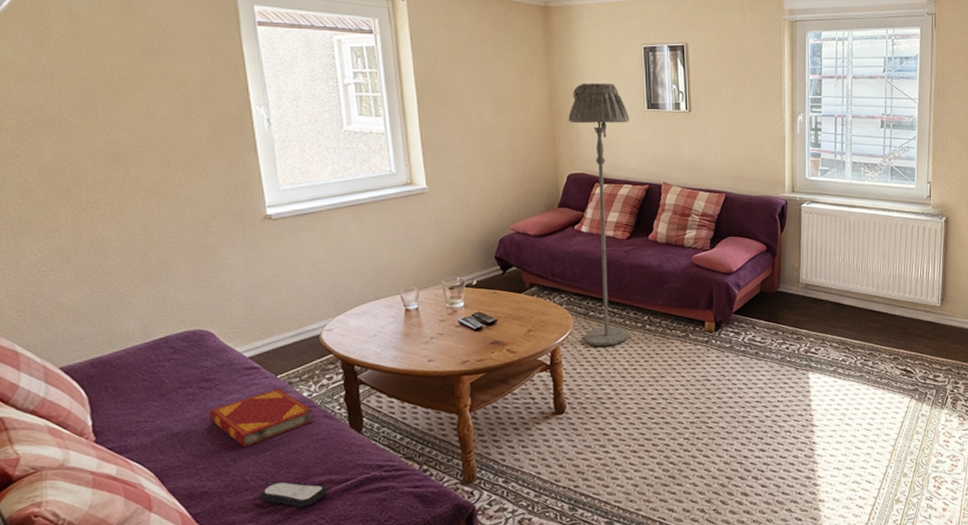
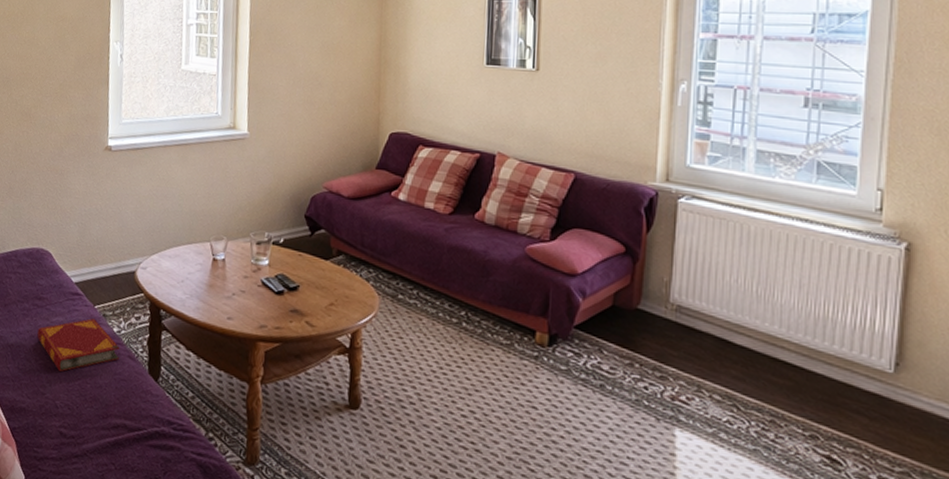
remote control: present [259,481,327,508] -> none [64,414,121,448]
floor lamp: present [568,83,630,347] -> none [389,32,465,340]

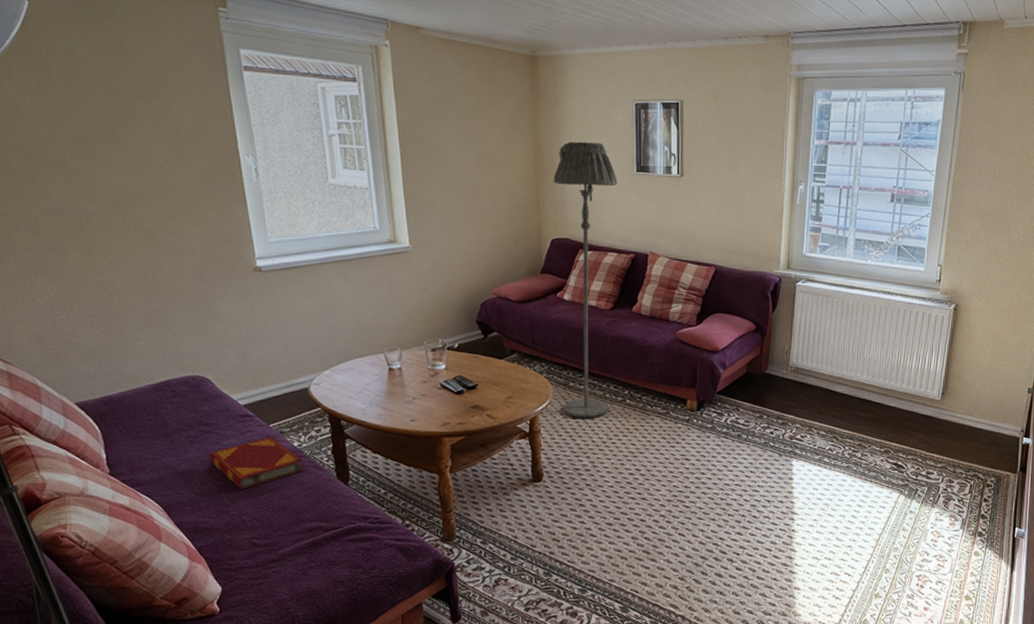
floor lamp: none [389,32,465,340] -> present [553,141,618,418]

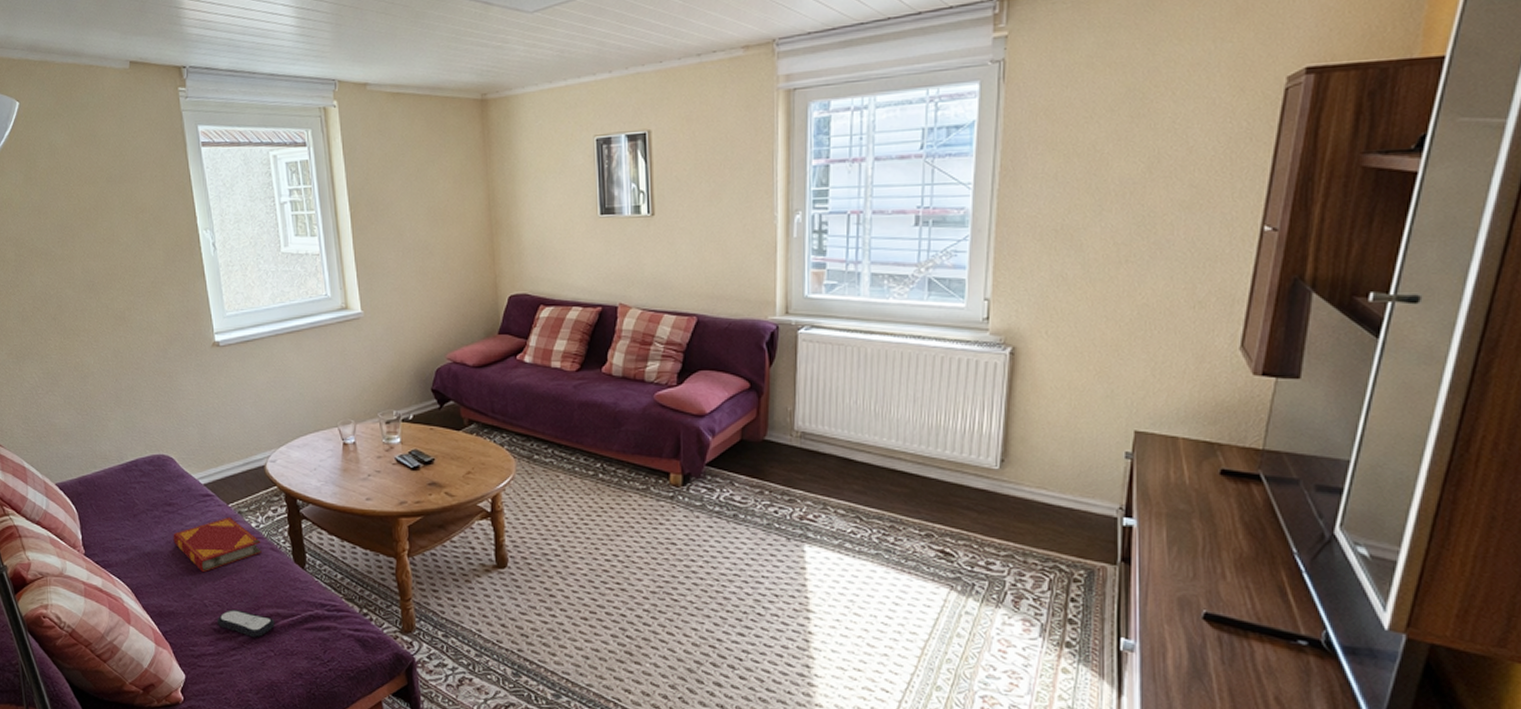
remote control: none [256,524,317,550] -> present [216,610,275,638]
floor lamp: present [553,141,618,418] -> none [509,185,580,495]

